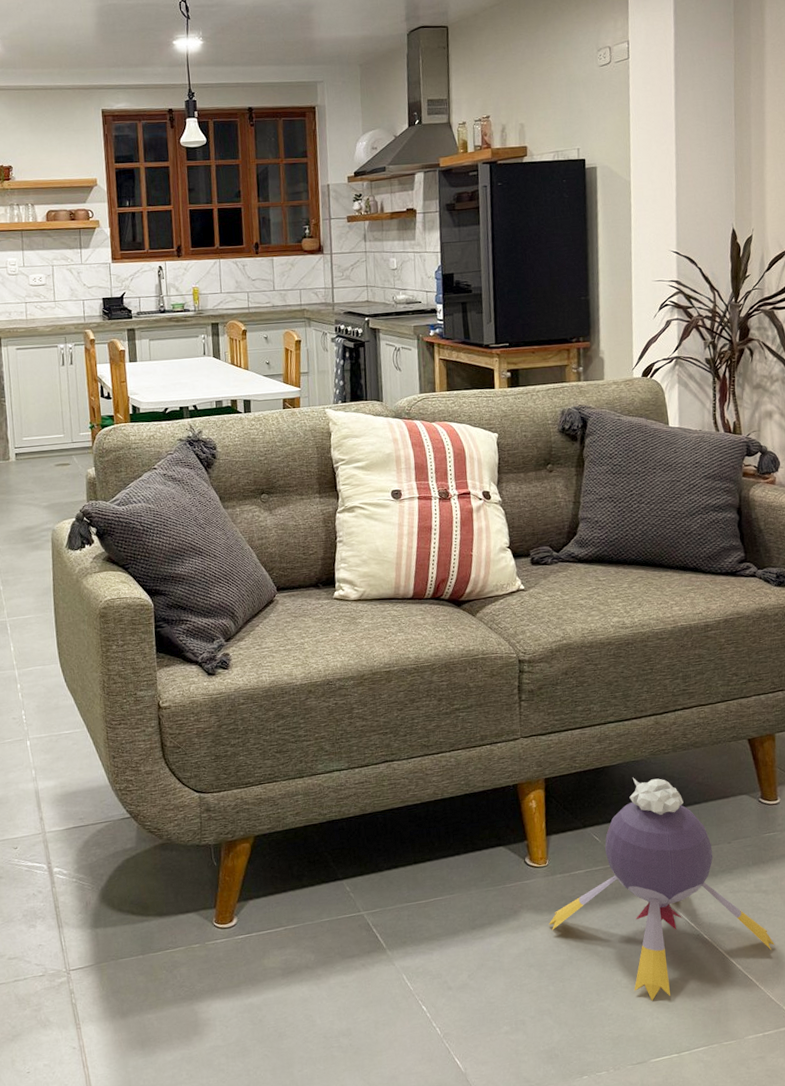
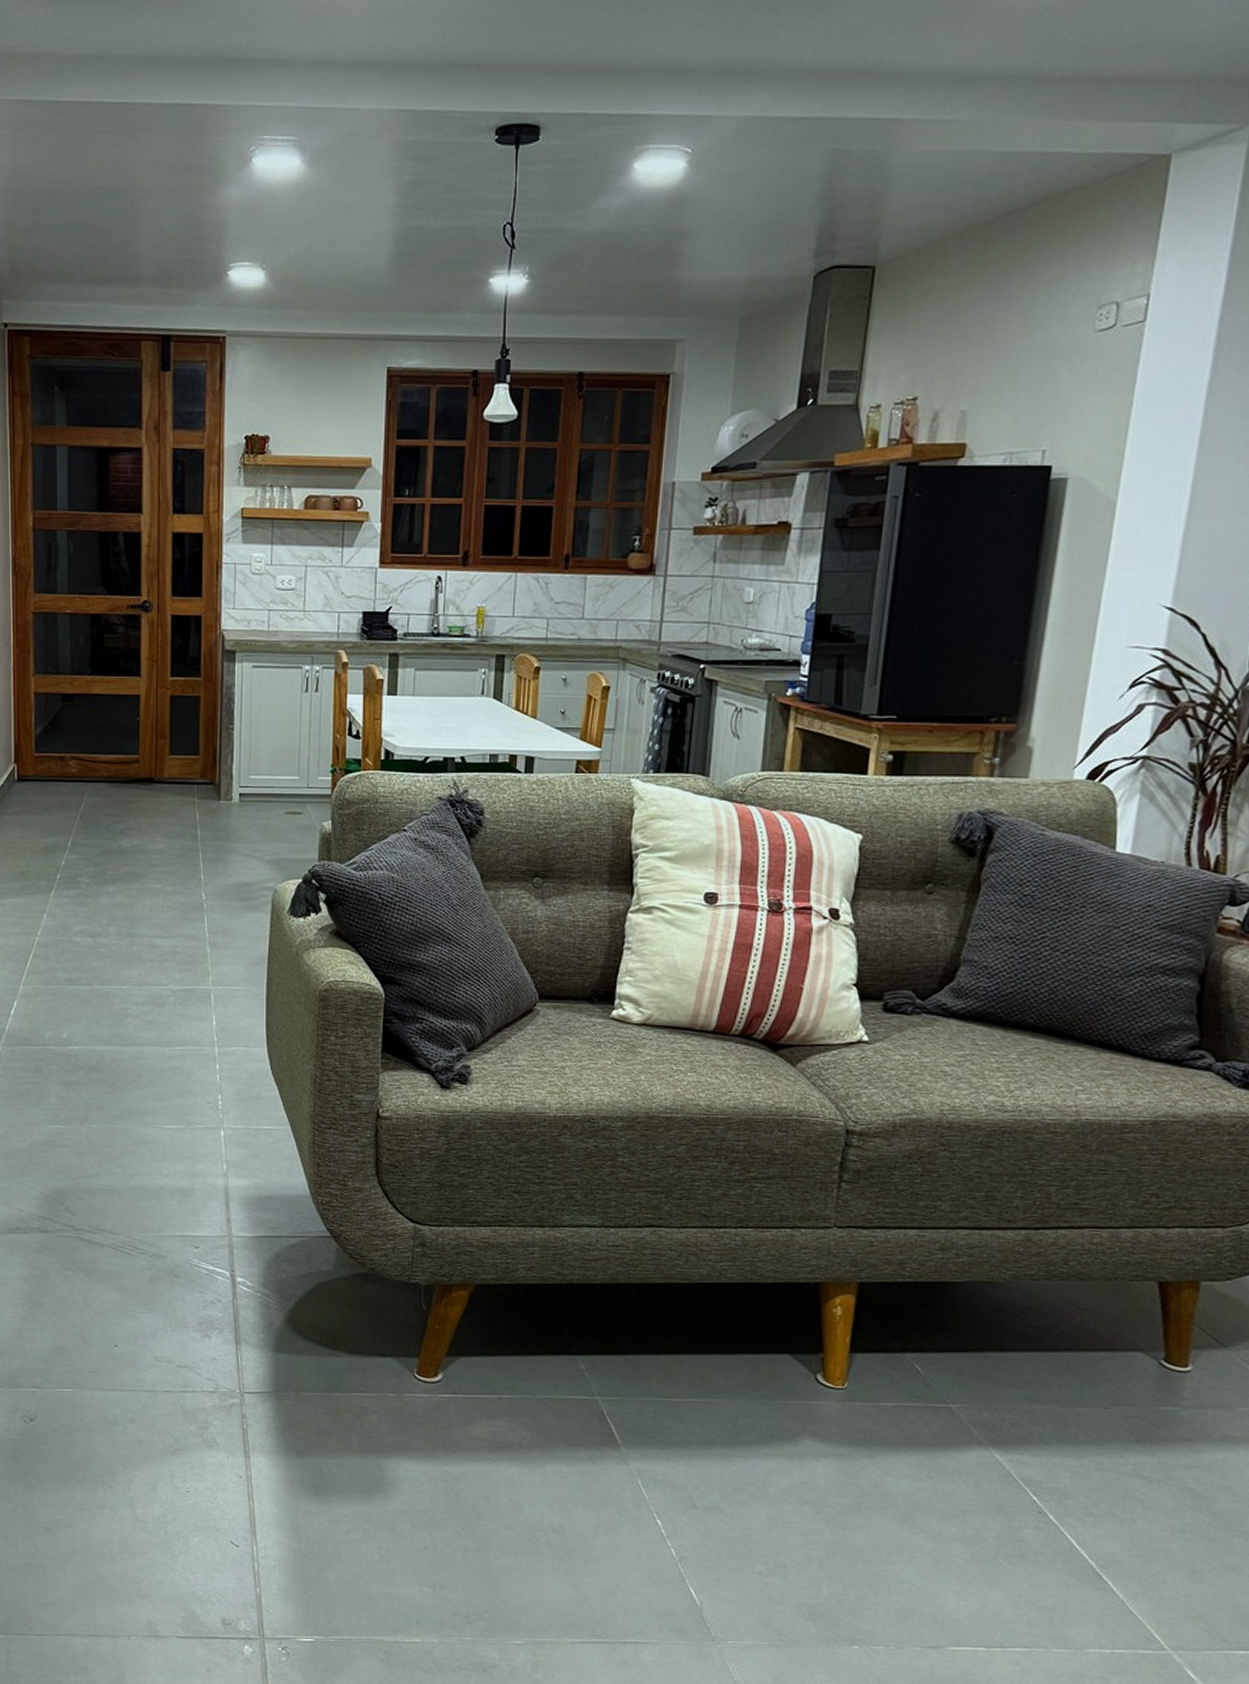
plush toy: present [548,777,775,1001] -> none [835,1302,1149,1578]

